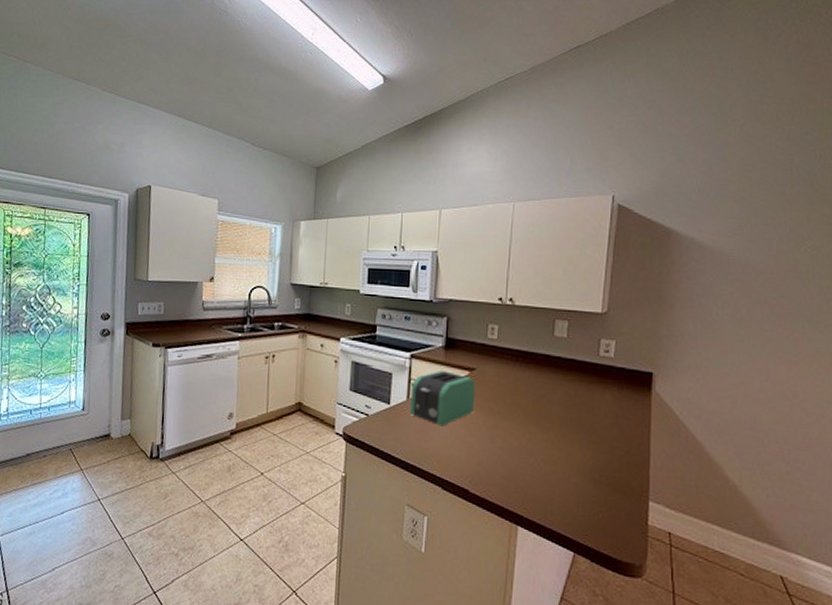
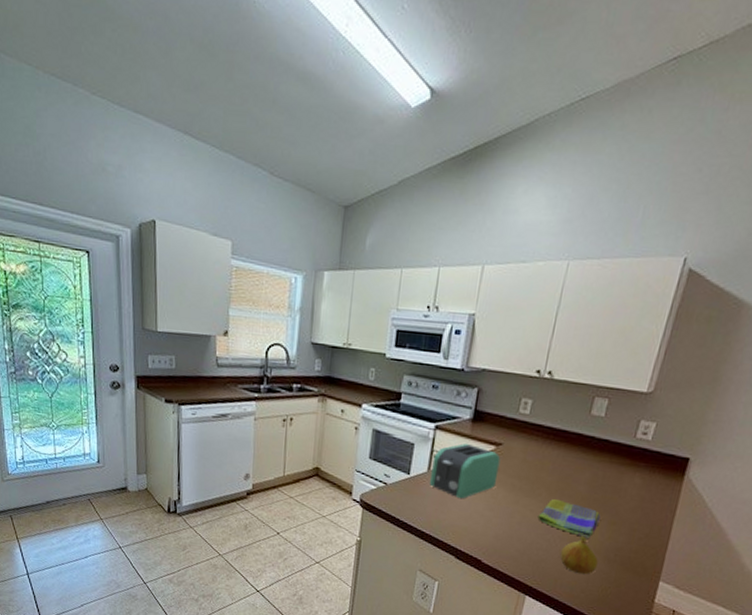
dish towel: none [519,421,579,461] -> present [538,499,601,539]
fruit: none [546,457,584,499] -> present [560,536,598,575]

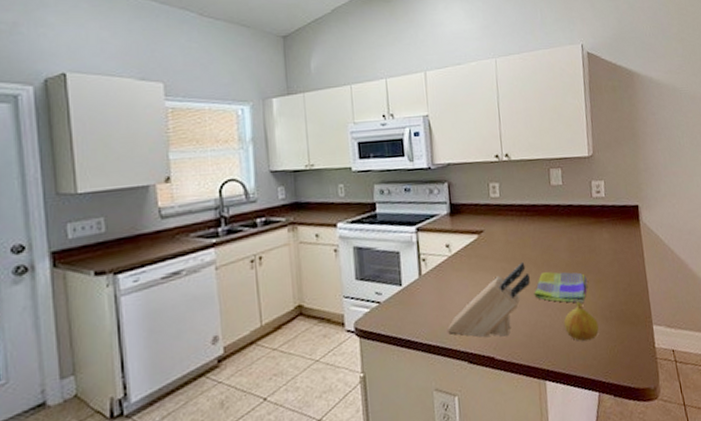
toaster: present [429,443,501,499] -> none [422,238,488,298]
knife block: none [442,483,538,546] -> present [446,261,530,337]

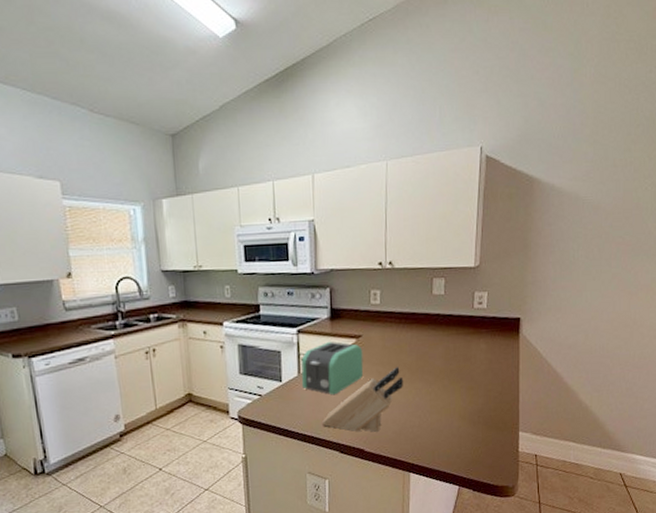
toaster: none [422,238,488,298] -> present [301,342,364,395]
dish towel: present [534,271,588,304] -> none [406,377,459,408]
fruit: present [563,301,599,342] -> none [432,405,465,442]

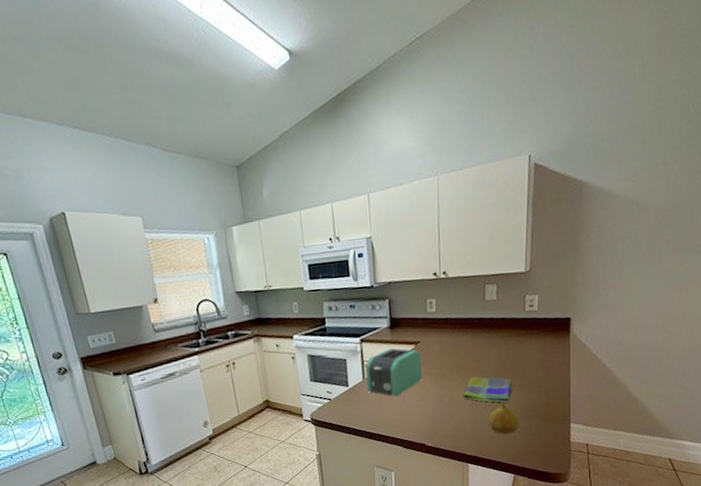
knife block: present [321,366,403,432] -> none [386,368,460,428]
dish towel: none [406,377,459,408] -> present [463,377,513,404]
fruit: none [432,405,465,442] -> present [488,402,519,435]

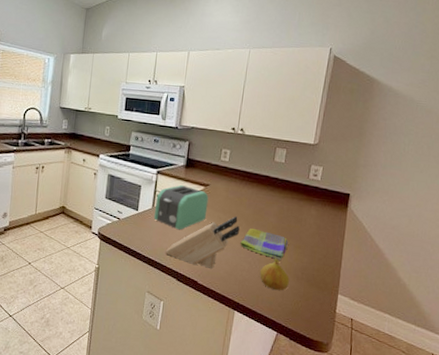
knife block: none [386,368,460,428] -> present [165,215,240,269]

